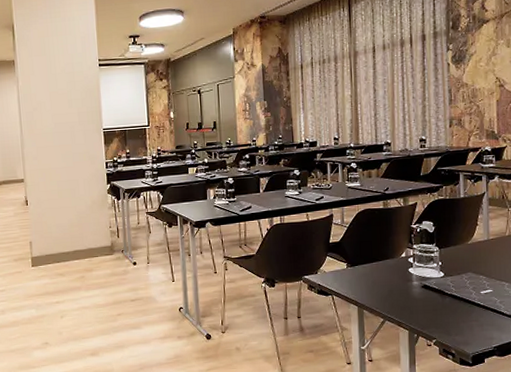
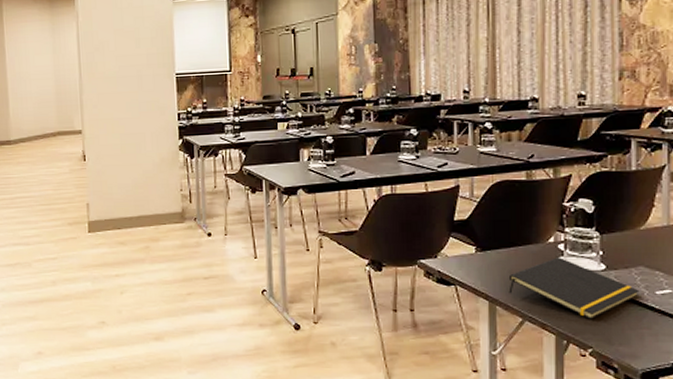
notepad: none [372,268,469,317] -> present [508,257,640,320]

